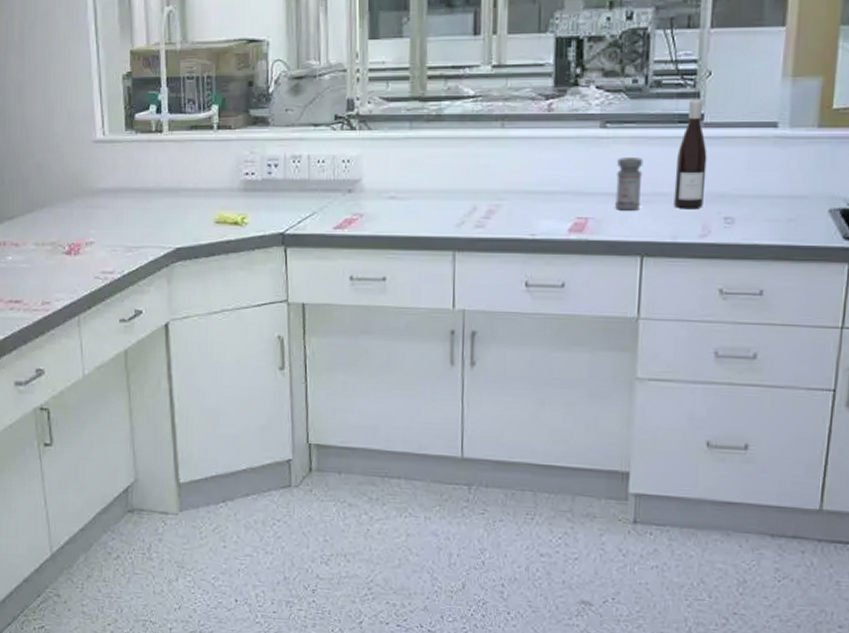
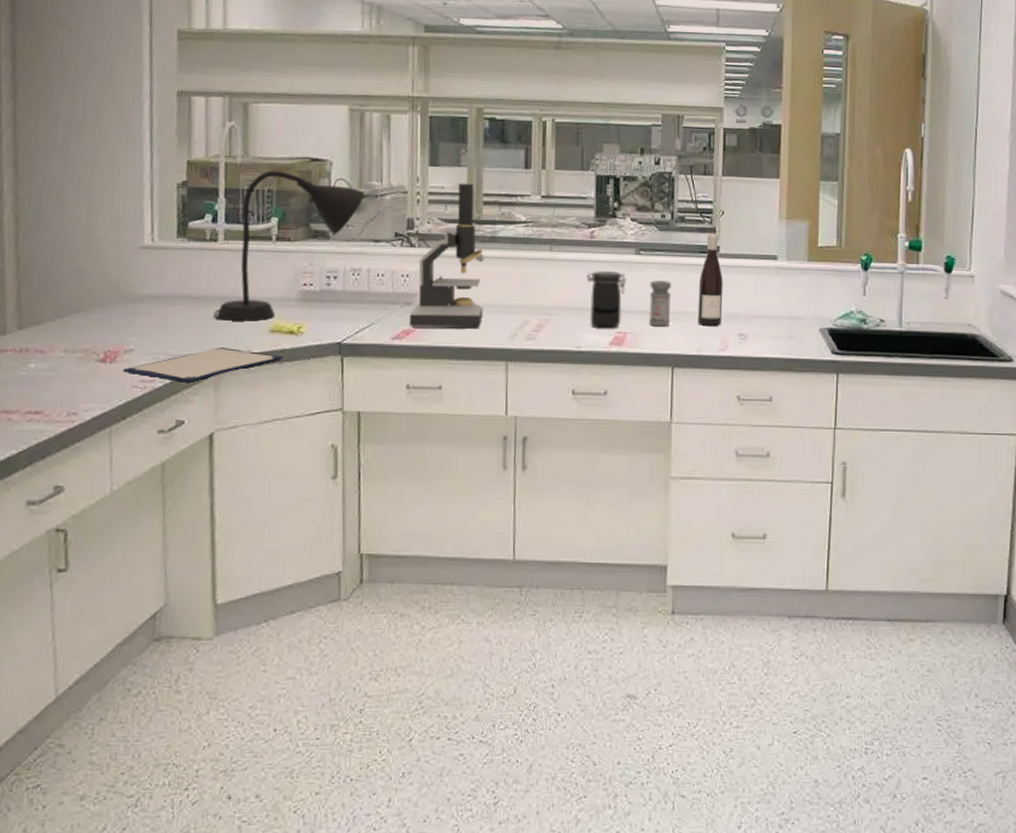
notepad: none [86,239,229,274] -> present [123,347,283,382]
desk lamp: none [162,55,303,213] -> present [213,170,365,321]
microscope: none [351,56,429,217] -> present [409,183,484,329]
jar: none [543,149,589,214] -> present [586,271,626,329]

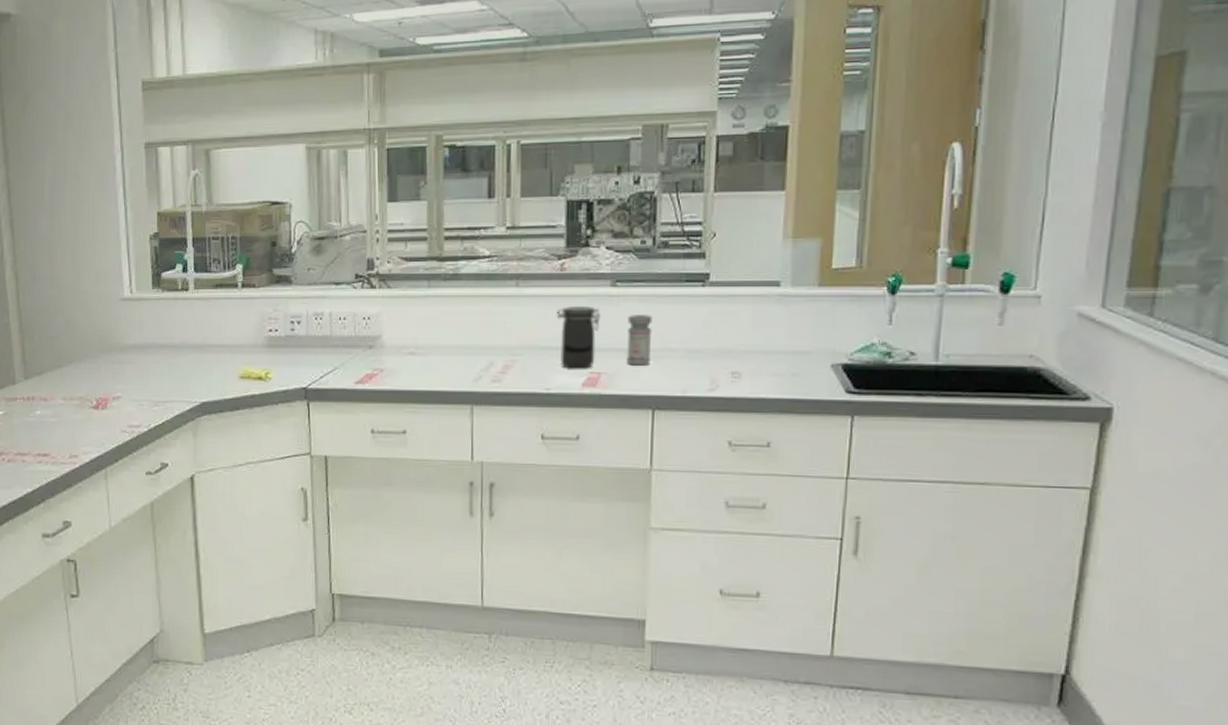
notepad: present [123,347,283,382] -> none [113,394,253,427]
desk lamp: present [213,170,365,321] -> none [188,217,324,368]
microscope: present [409,183,484,329] -> none [371,218,446,373]
bottle: present [697,234,723,326] -> none [682,259,714,363]

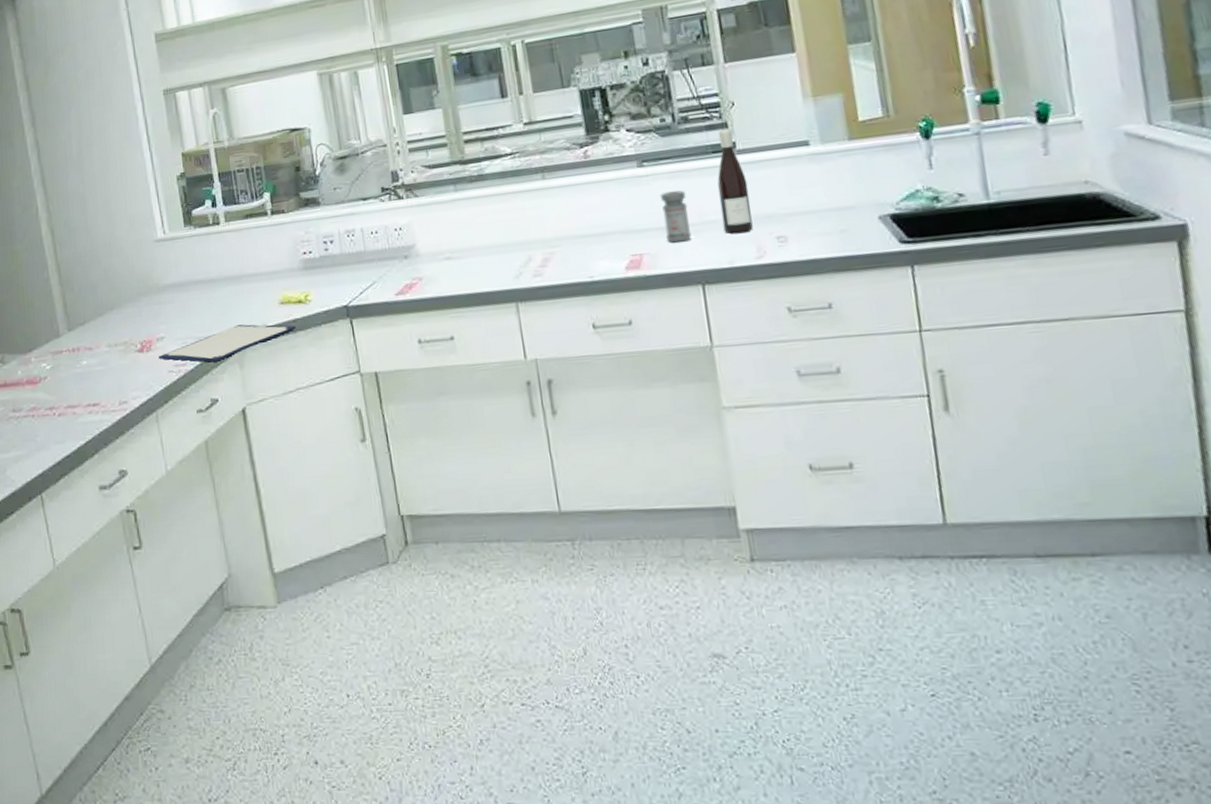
notepad: none [113,394,253,427] -> present [159,323,296,363]
jar: present [556,306,601,369] -> none [587,189,635,253]
bottle: none [682,259,714,363] -> present [717,129,753,234]

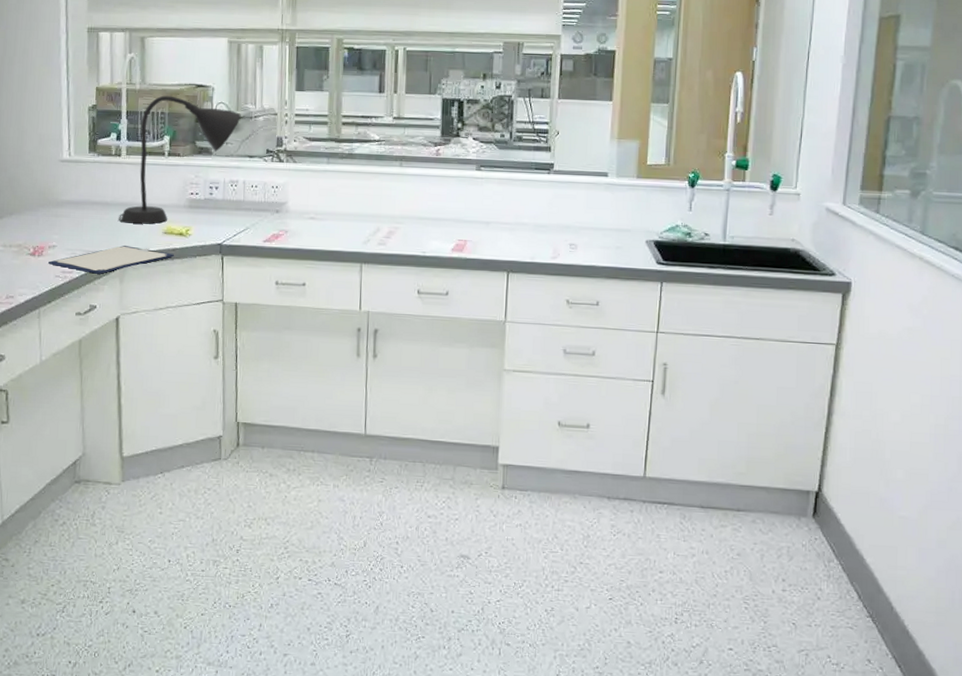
desk lamp: none [227,147,346,299] -> present [118,95,241,224]
medicine bottle: present [660,190,692,243] -> none [488,194,509,236]
bottle: present [717,129,753,234] -> none [532,152,557,236]

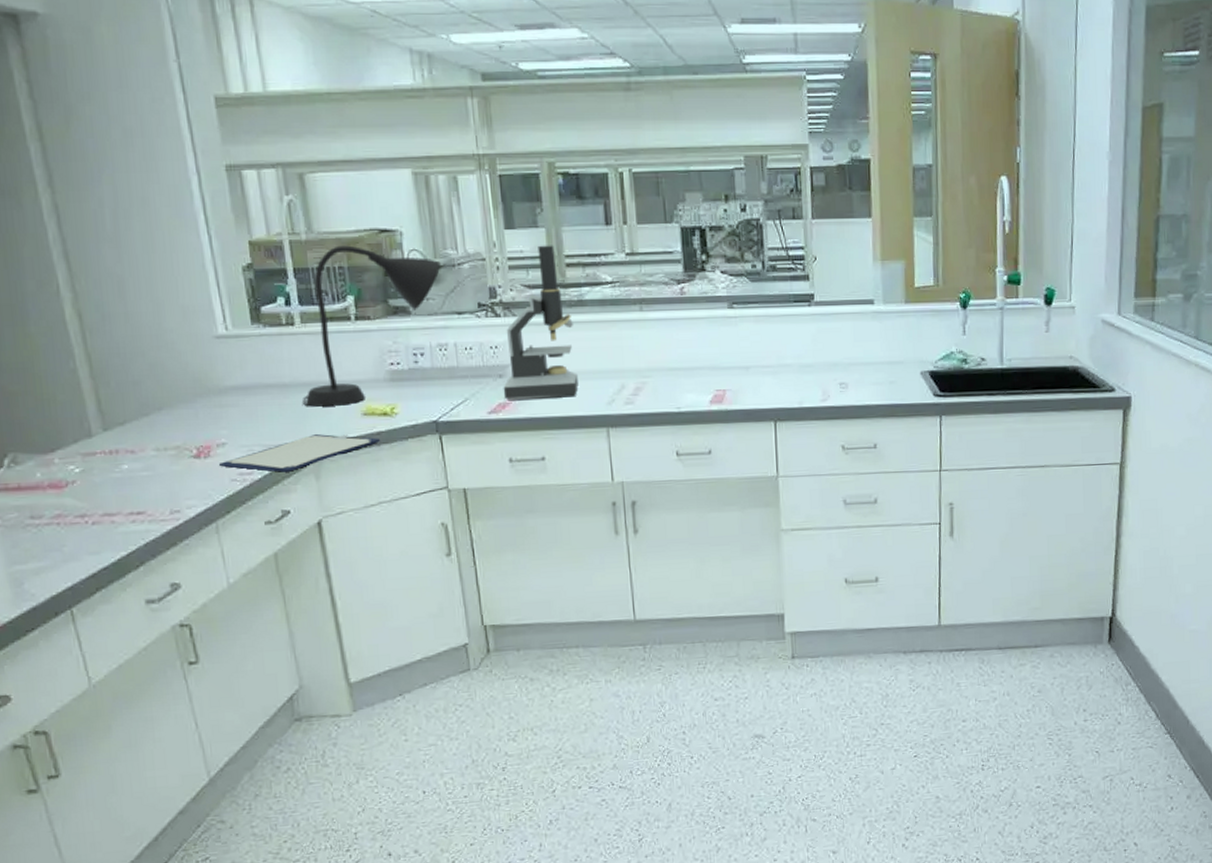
microscope: none [278,106,342,235] -> present [503,245,579,401]

